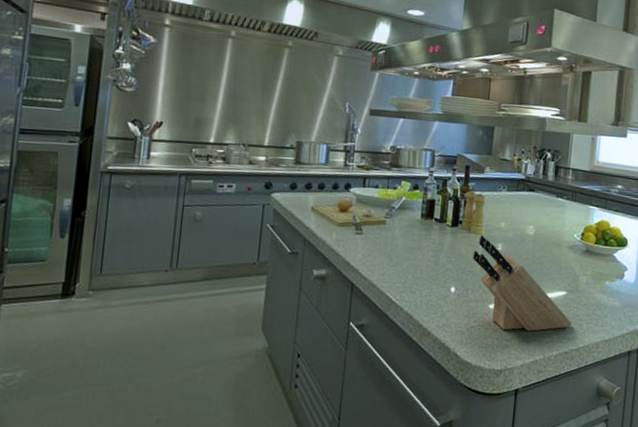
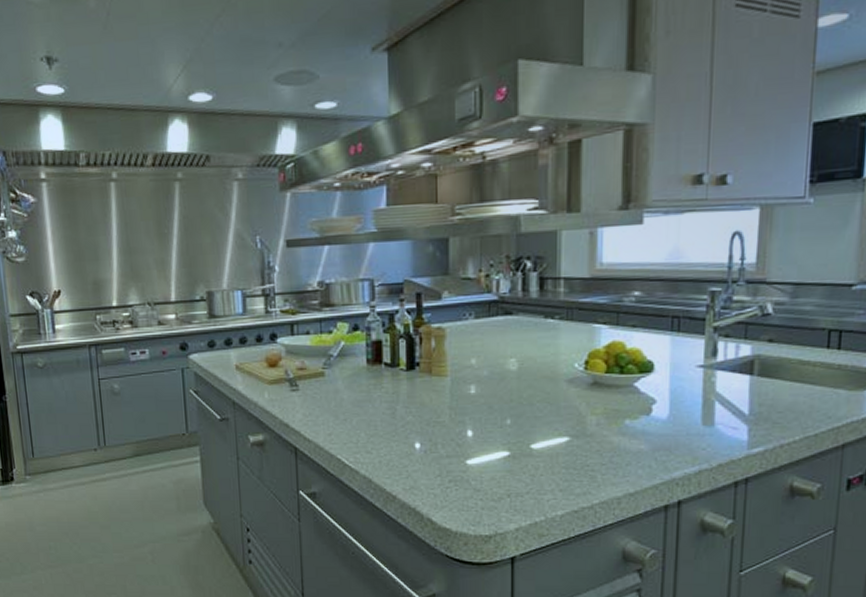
knife block: present [473,235,572,331] -> none [439,376,581,488]

